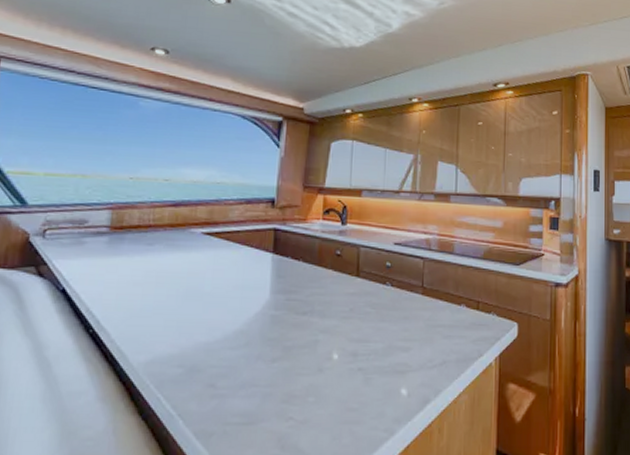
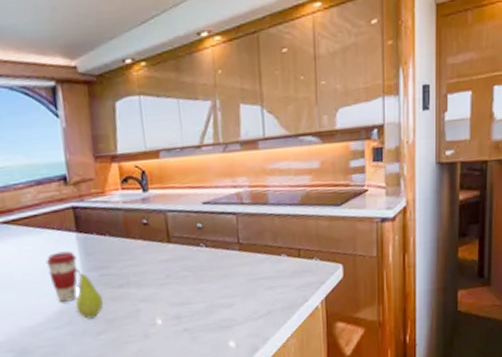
coffee cup: none [237,270,268,321] -> present [45,251,78,302]
fruit: none [256,288,285,343] -> present [75,268,104,319]

